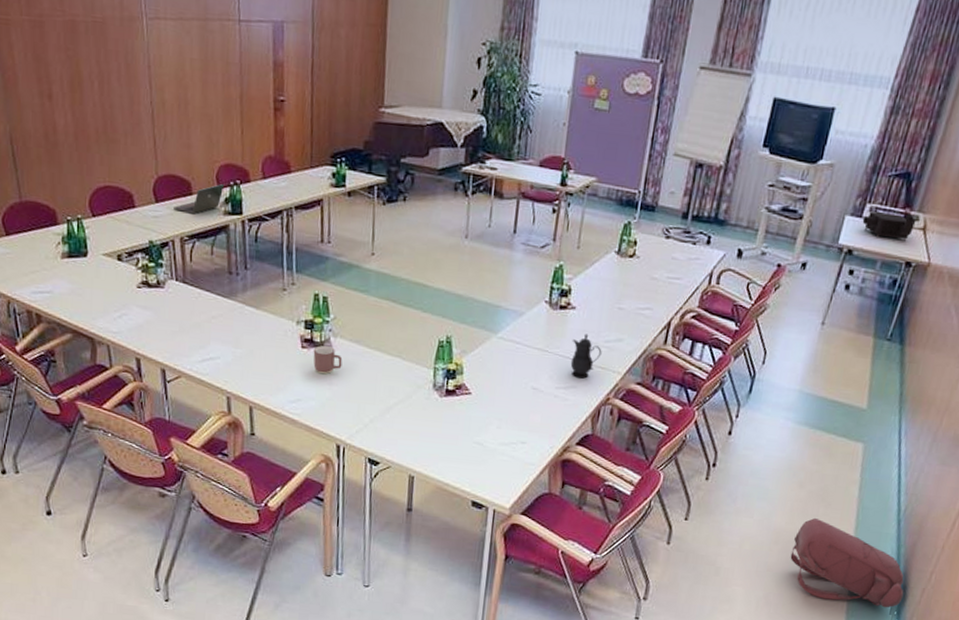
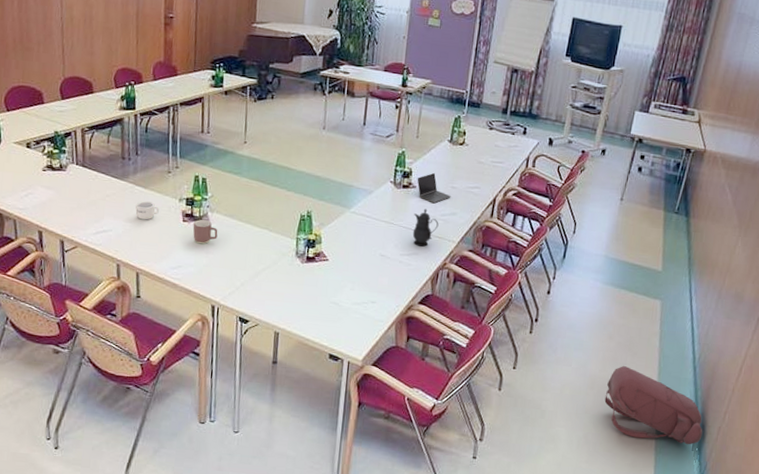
laptop: present [173,184,225,214] -> none [77,84,121,109]
mug: none [246,324,274,346] -> present [135,201,159,220]
laptop computer: none [577,290,617,328] -> present [417,172,451,204]
projector: present [862,211,917,241] -> none [649,108,693,132]

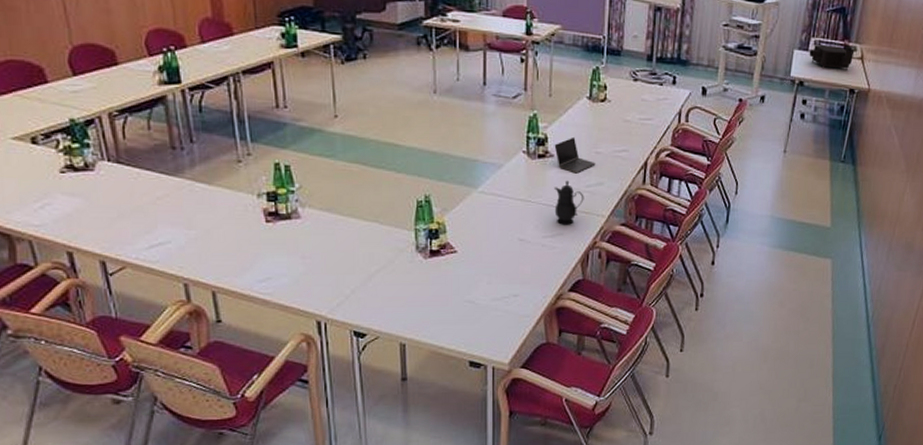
mug: present [135,201,159,220] -> none [199,201,232,225]
mug: present [192,219,218,244] -> none [280,216,314,248]
backpack: present [604,365,704,445] -> none [779,333,881,408]
projector: none [649,108,693,132] -> present [809,45,855,70]

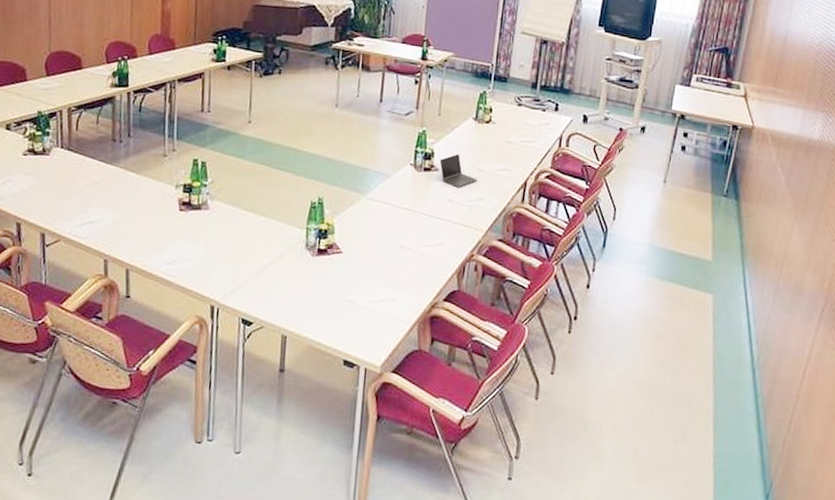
coffeepot: present [553,180,584,225] -> none [435,193,465,236]
projector: present [809,45,855,70] -> none [691,81,738,107]

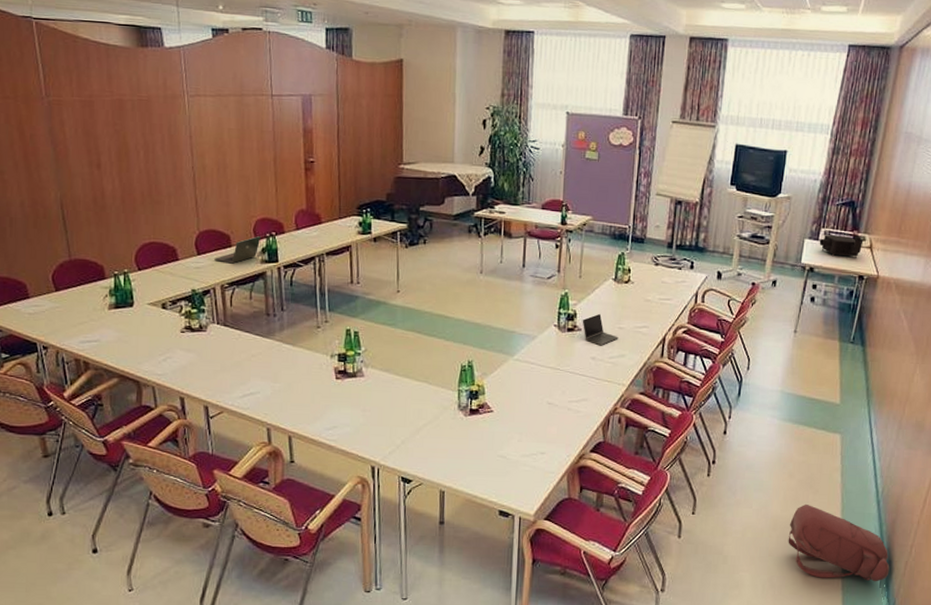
laptop: none [63,59,113,87] -> present [214,236,262,264]
backpack: none [654,368,768,460] -> present [788,503,891,582]
projector: none [691,81,738,107] -> present [819,235,864,258]

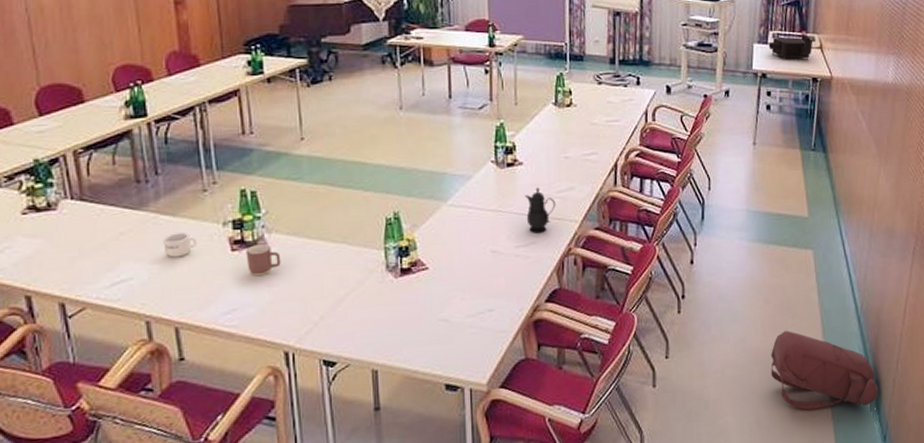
laptop: present [214,236,262,264] -> none [62,87,123,123]
mug: none [284,359,310,380] -> present [163,232,197,258]
mug: none [346,375,374,402] -> present [246,243,281,276]
coffeepot: none [580,352,607,392] -> present [524,187,556,233]
laptop computer: present [582,313,619,346] -> none [522,143,565,180]

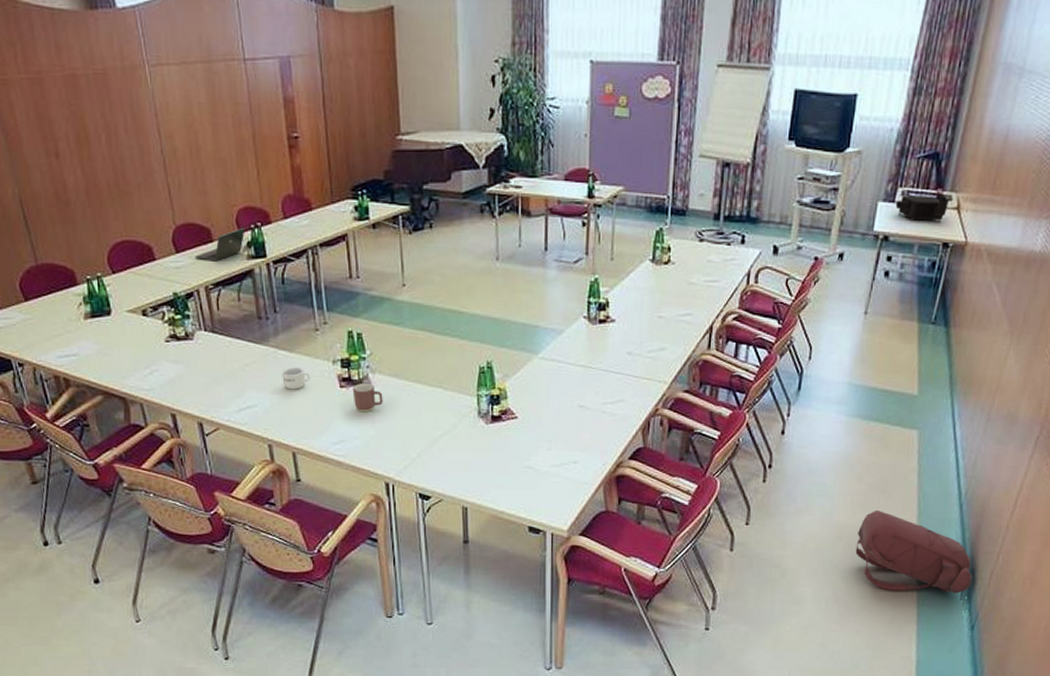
laptop: none [62,87,123,123] -> present [195,228,246,261]
coffeepot: present [524,187,556,233] -> none [614,346,646,392]

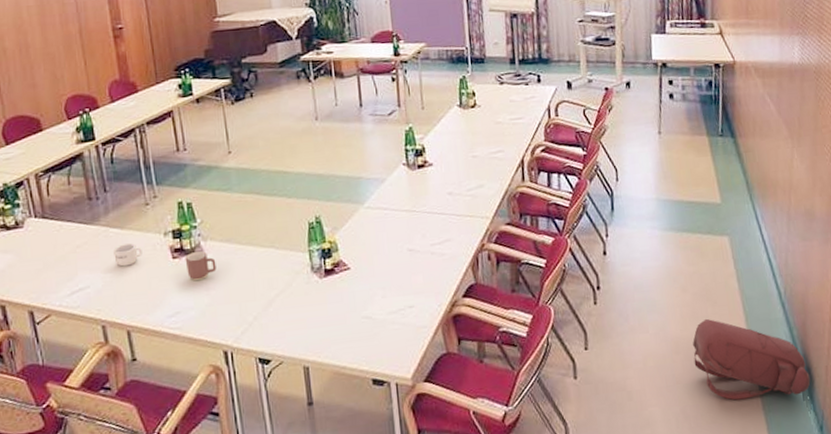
laptop: present [195,228,246,261] -> none [25,115,74,150]
projector: present [895,194,950,222] -> none [666,23,713,49]

